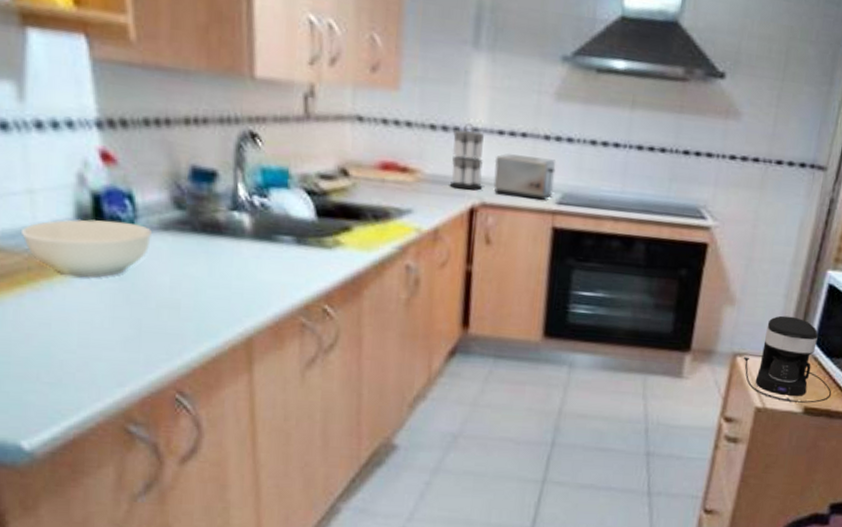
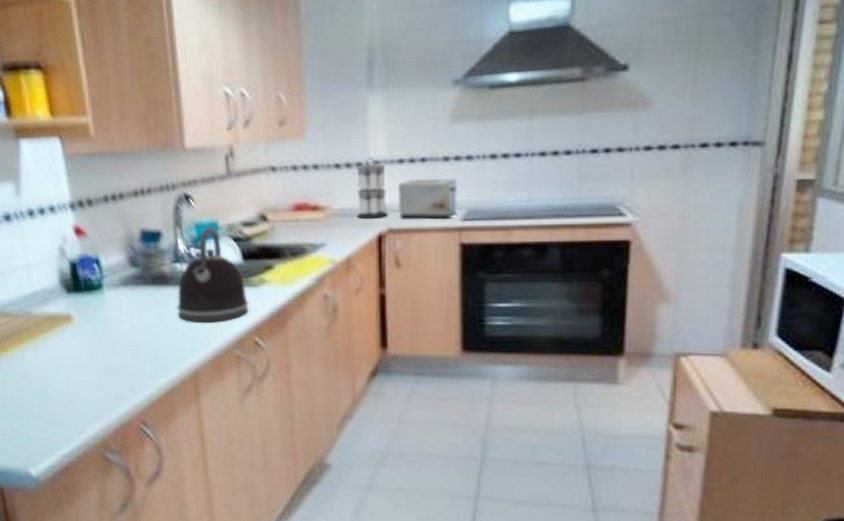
bowl: present [20,219,153,277] -> none [22,282,116,330]
kettle: none [230,172,320,285] -> present [176,225,249,322]
coffee maker: present [744,315,832,403] -> none [689,308,807,404]

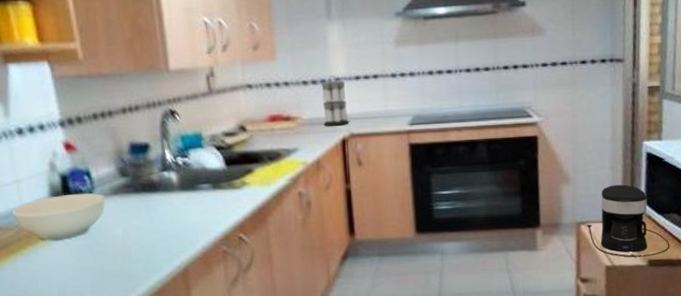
bowl: none [22,282,116,330] -> present [12,193,106,240]
kettle: present [176,225,249,322] -> none [165,136,233,224]
toaster: present [397,179,458,219] -> none [355,91,405,125]
coffee maker: none [689,308,807,404] -> present [587,184,670,258]

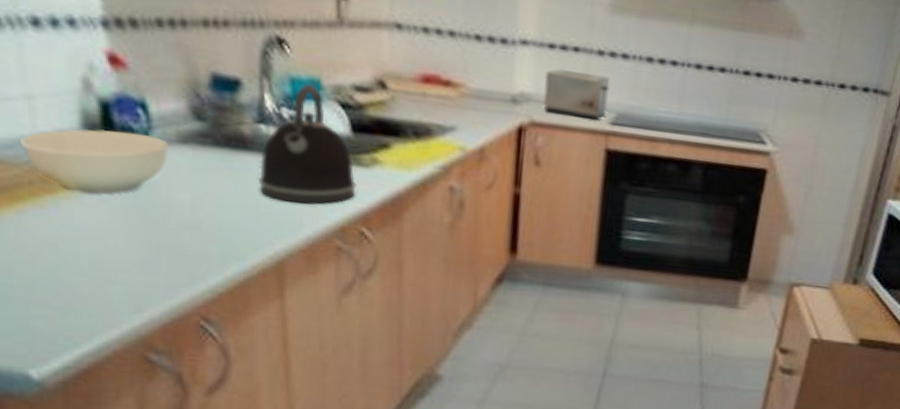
kettle: none [165,136,233,224] -> present [257,82,357,205]
spice rack: present [321,75,349,126] -> none [497,34,535,108]
toaster: none [355,91,405,125] -> present [543,69,611,120]
coffee maker: present [587,184,670,258] -> none [801,245,888,335]

